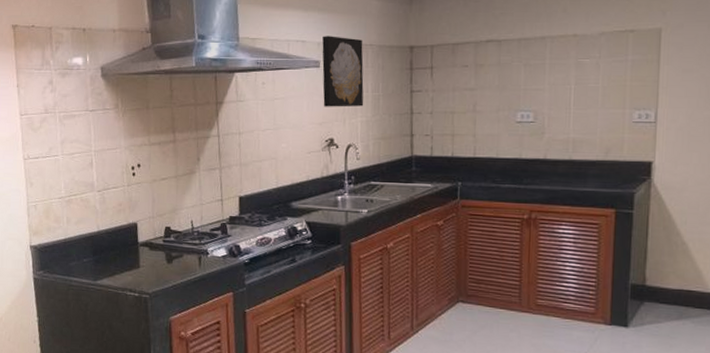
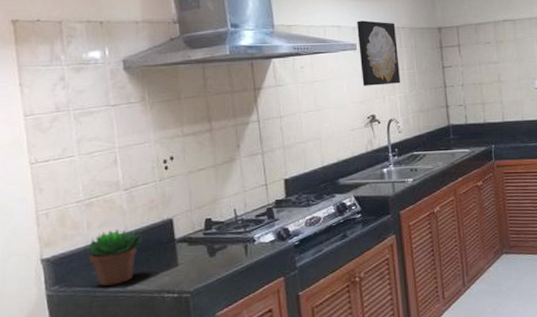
succulent plant: none [63,227,111,277] -> present [84,229,143,286]

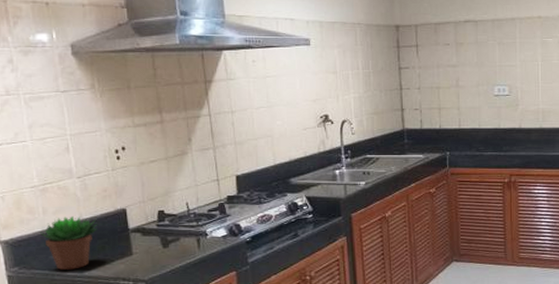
wall art: present [357,20,401,86] -> none [311,14,356,84]

